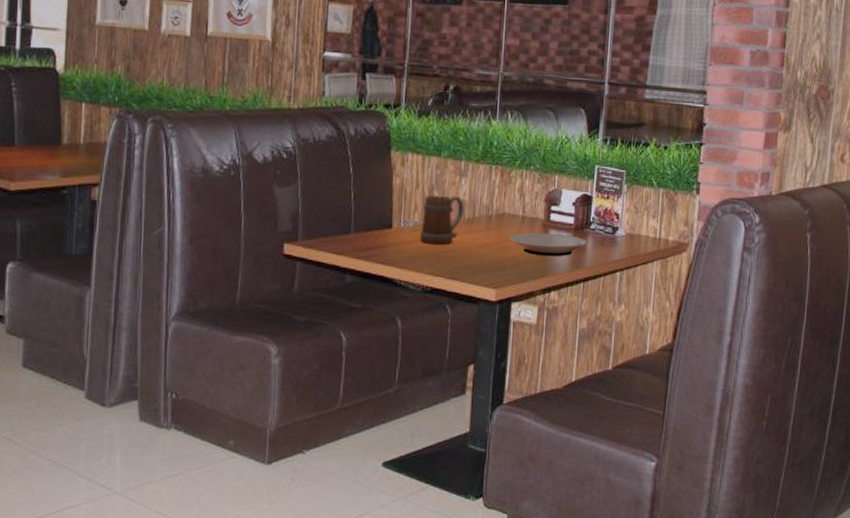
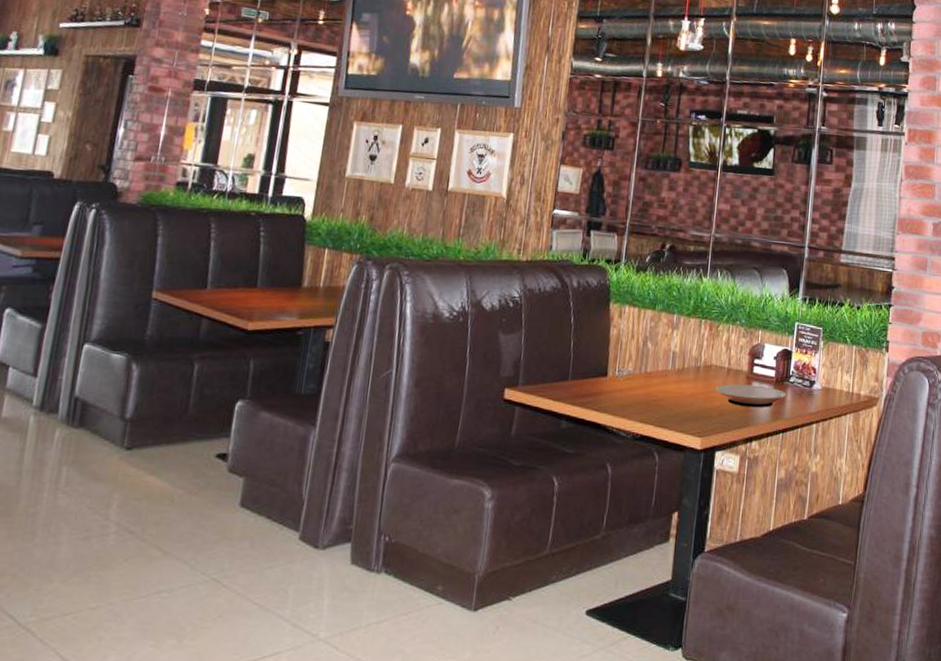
beer mug: present [419,195,464,246] -> none [632,346,675,395]

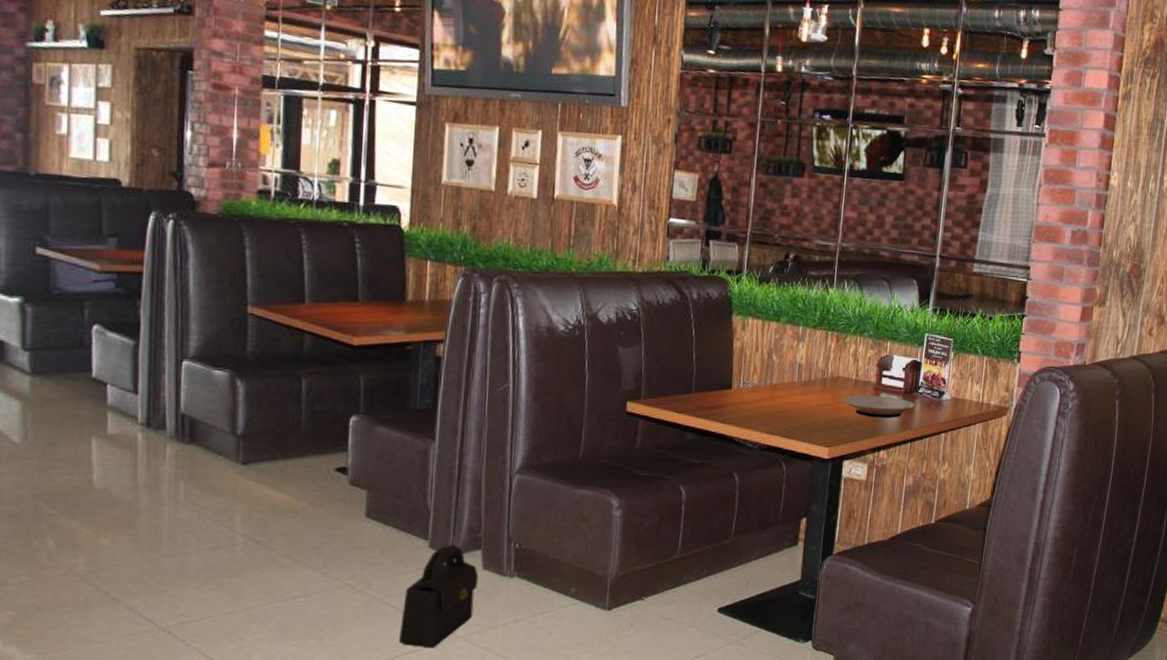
handbag: none [258,536,346,652] -> present [398,544,478,649]

